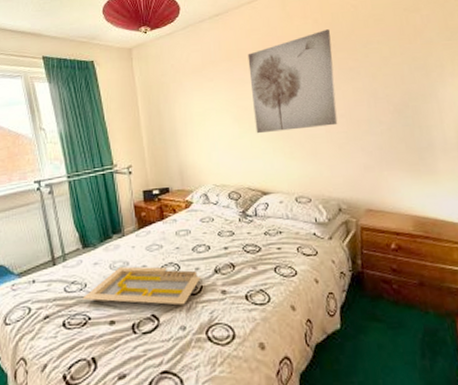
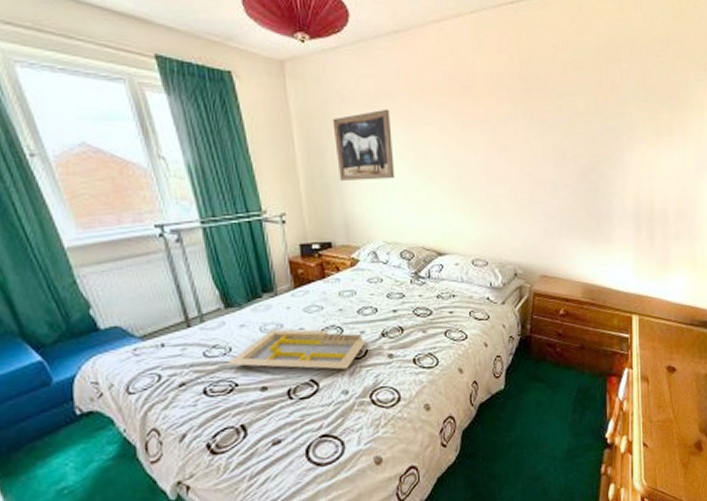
wall art: none [168,74,221,136] -> present [332,109,395,182]
wall art: present [247,29,338,134] -> none [431,70,526,187]

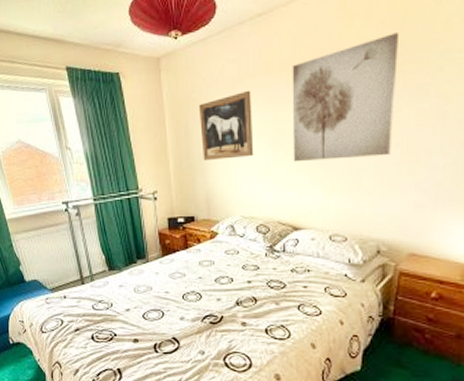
serving tray: present [227,329,366,370] -> none [109,291,222,332]
wall art: none [431,70,526,187] -> present [292,33,398,162]

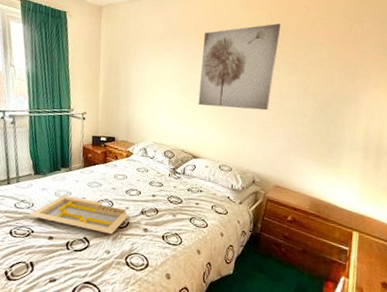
serving tray: none [109,291,222,332] -> present [29,195,129,235]
wall art: present [199,90,254,161] -> none [128,44,171,96]

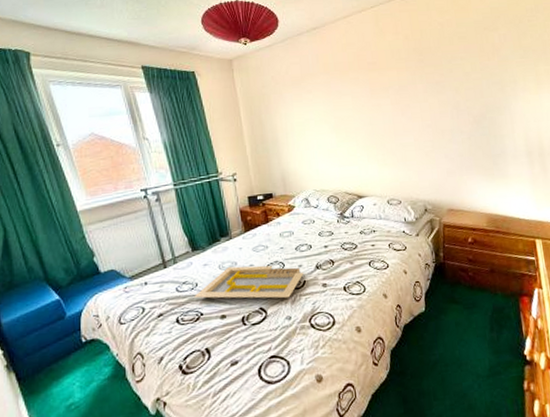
wall art: present [198,23,280,111] -> none [344,45,425,143]

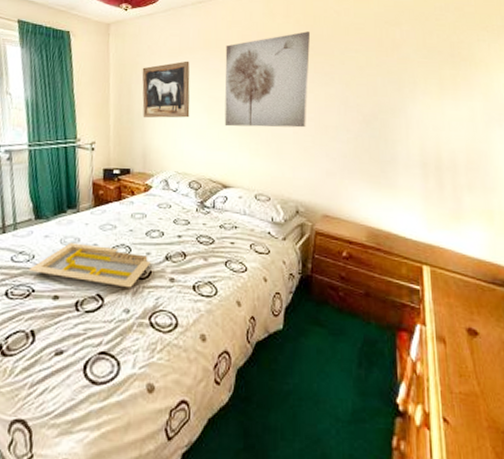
wall art: none [269,86,320,145] -> present [142,61,190,118]
wall art: none [344,45,425,143] -> present [224,31,310,128]

